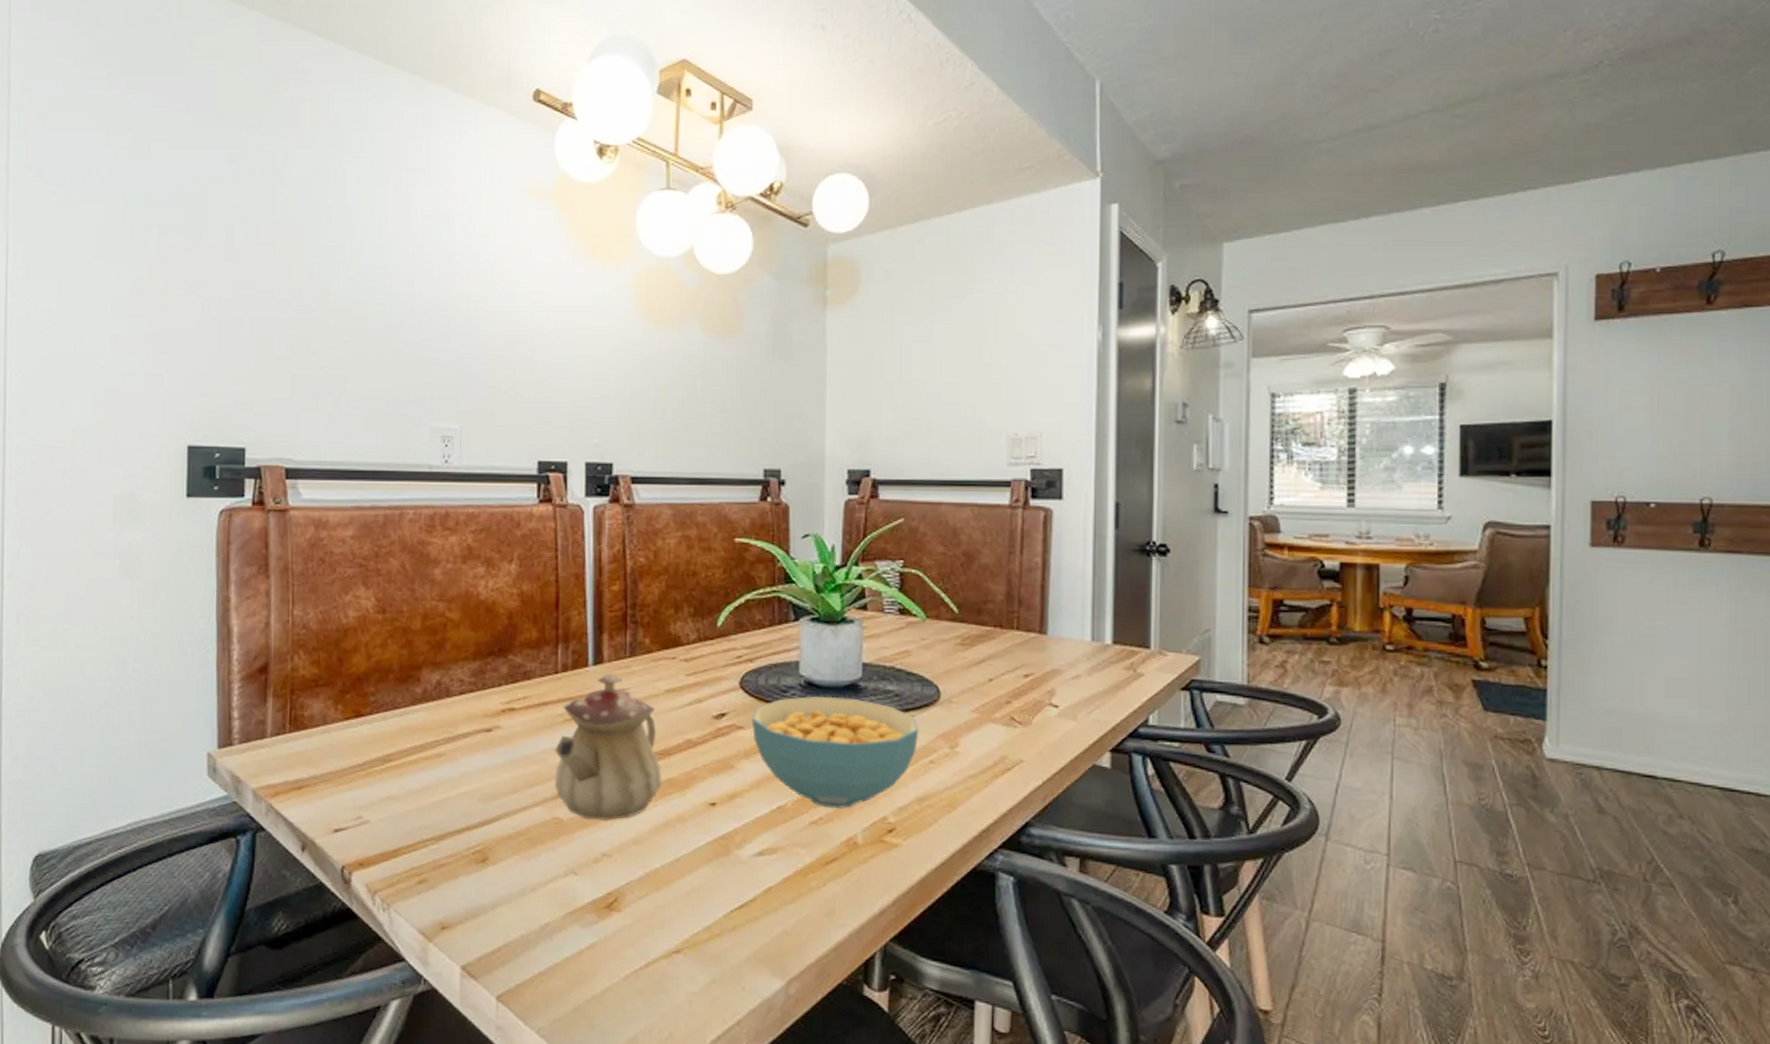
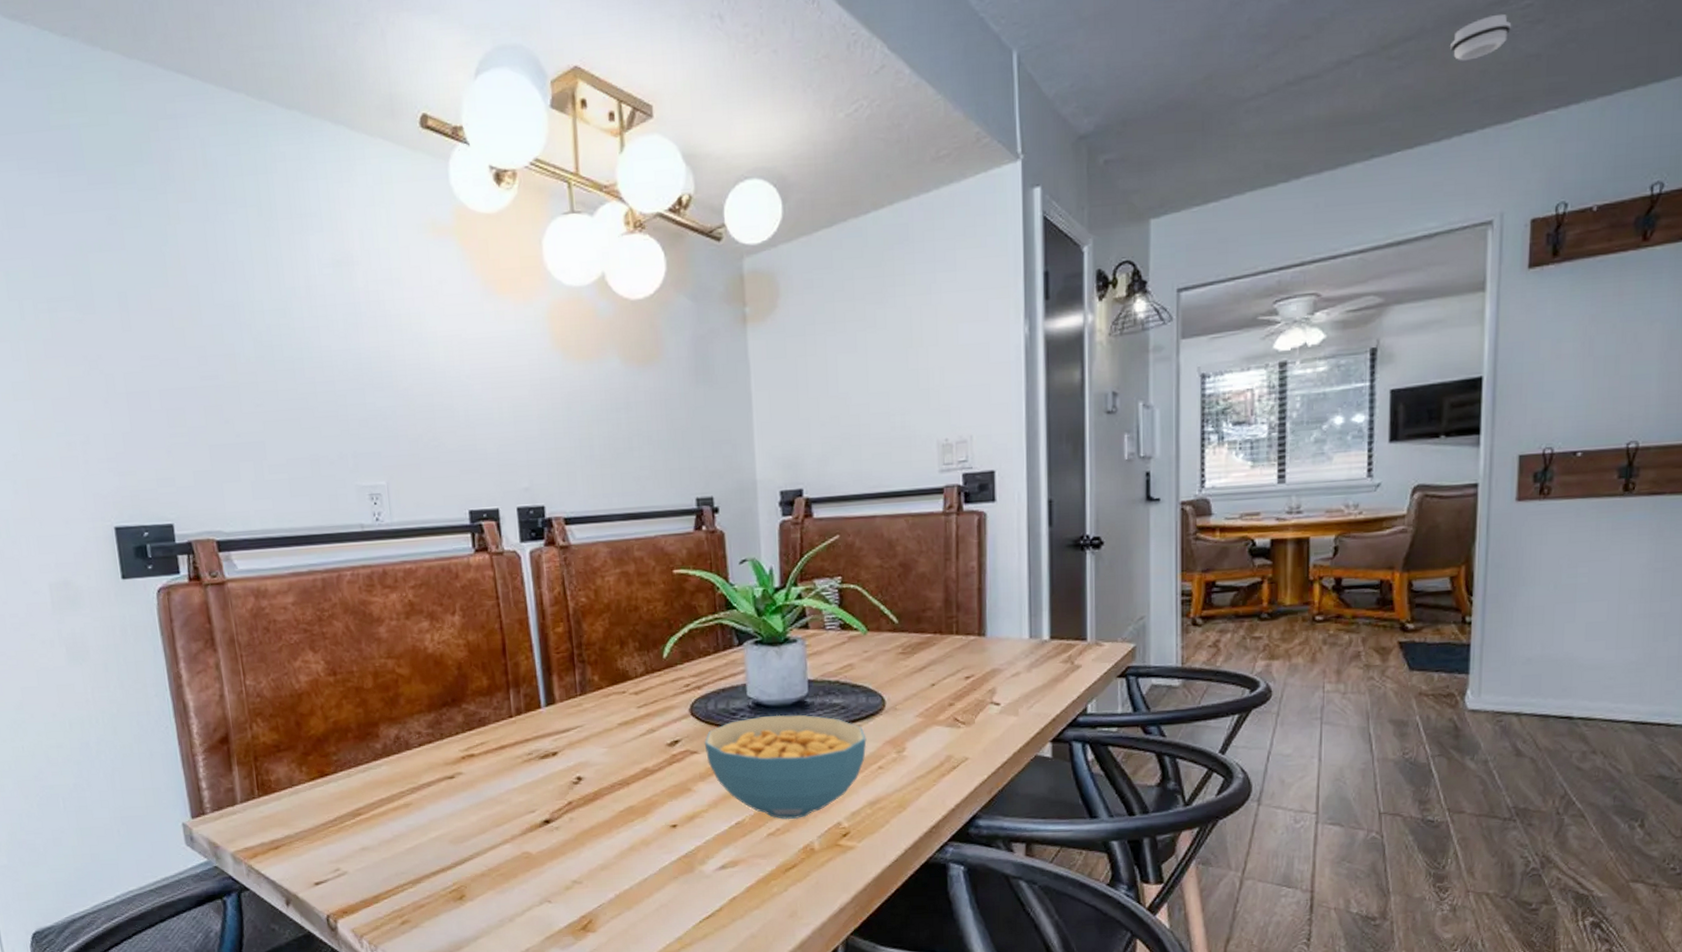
teapot: present [554,673,663,820] -> none [516,712,624,851]
smoke detector: none [1513,85,1571,124] -> present [1450,13,1512,61]

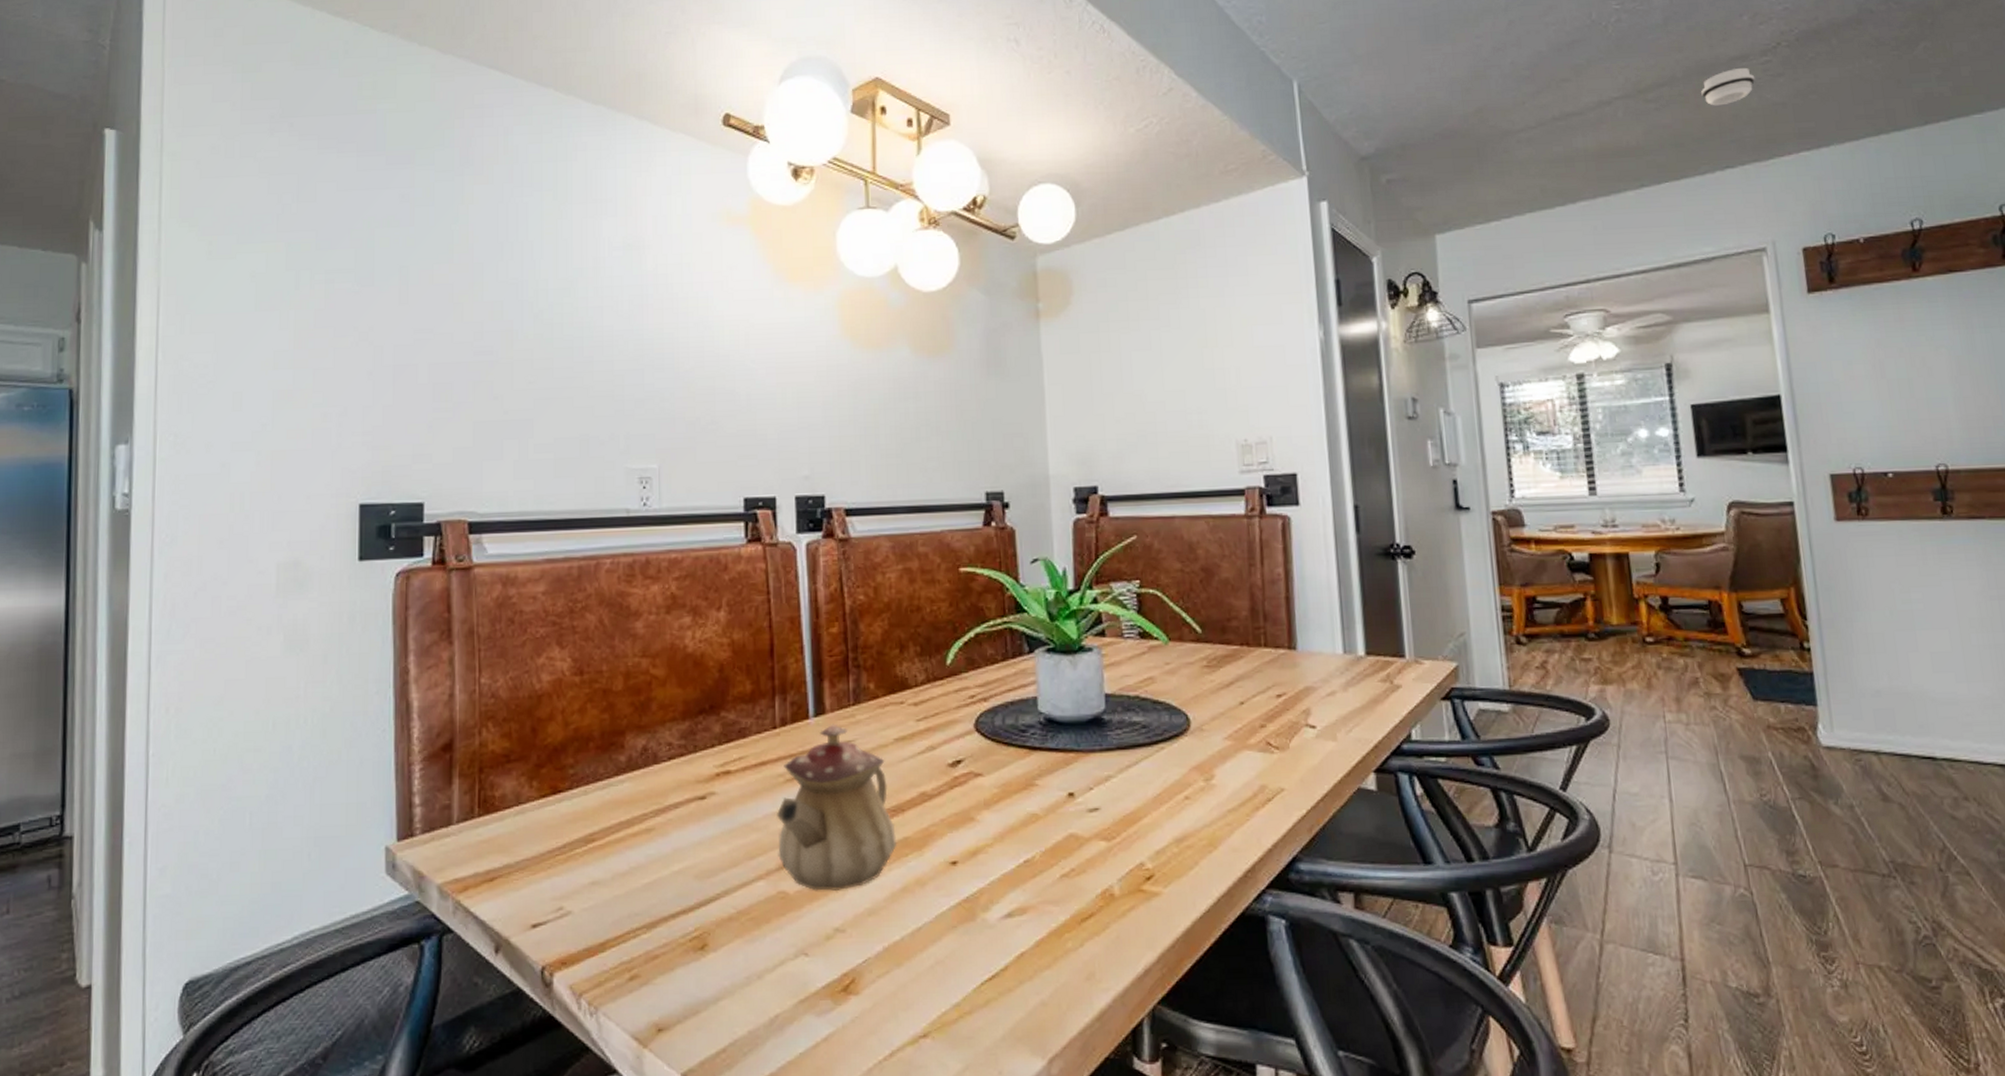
teapot: none [516,712,624,851] -> present [776,724,897,891]
cereal bowl: present [704,714,867,820] -> none [990,733,1171,859]

